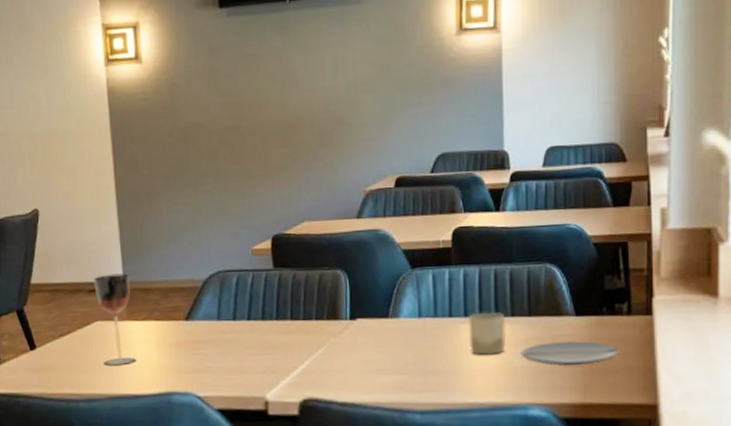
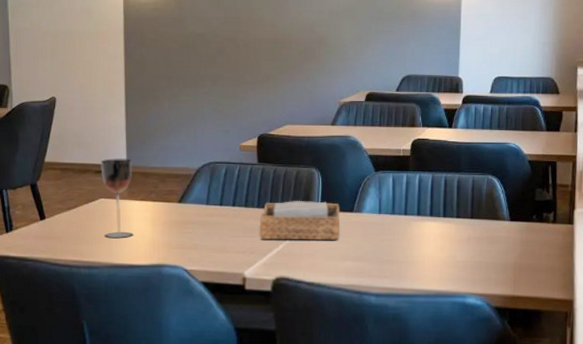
napkin holder: none [280,307,374,356] -> present [260,200,341,241]
cup: present [469,312,506,356] -> none [420,212,451,250]
plate: present [521,340,620,366] -> none [463,241,545,262]

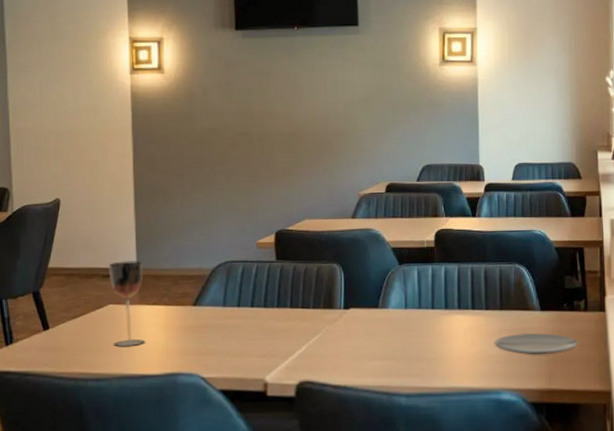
napkin holder: present [260,200,341,241] -> none [281,297,365,341]
plate: none [463,241,545,262] -> present [494,332,579,355]

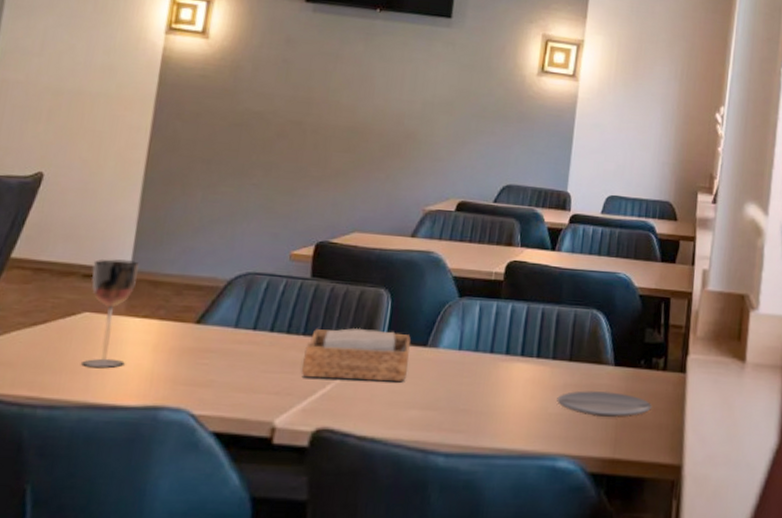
napkin holder: none [281,297,365,341] -> present [302,327,412,383]

